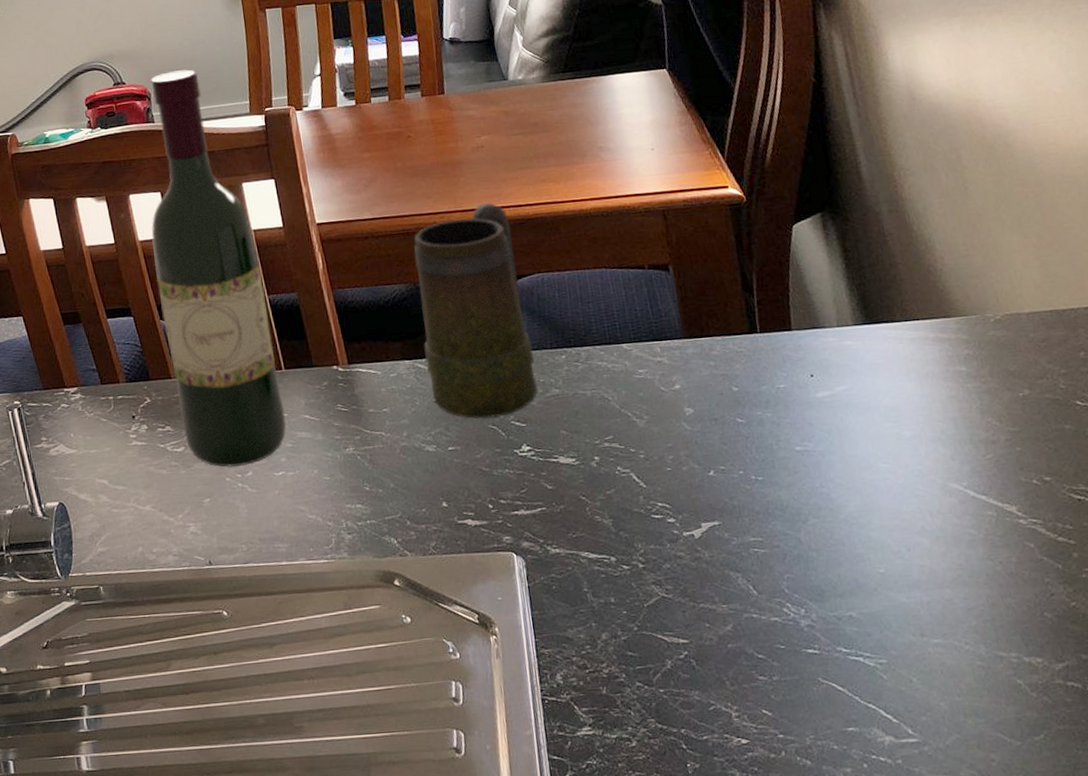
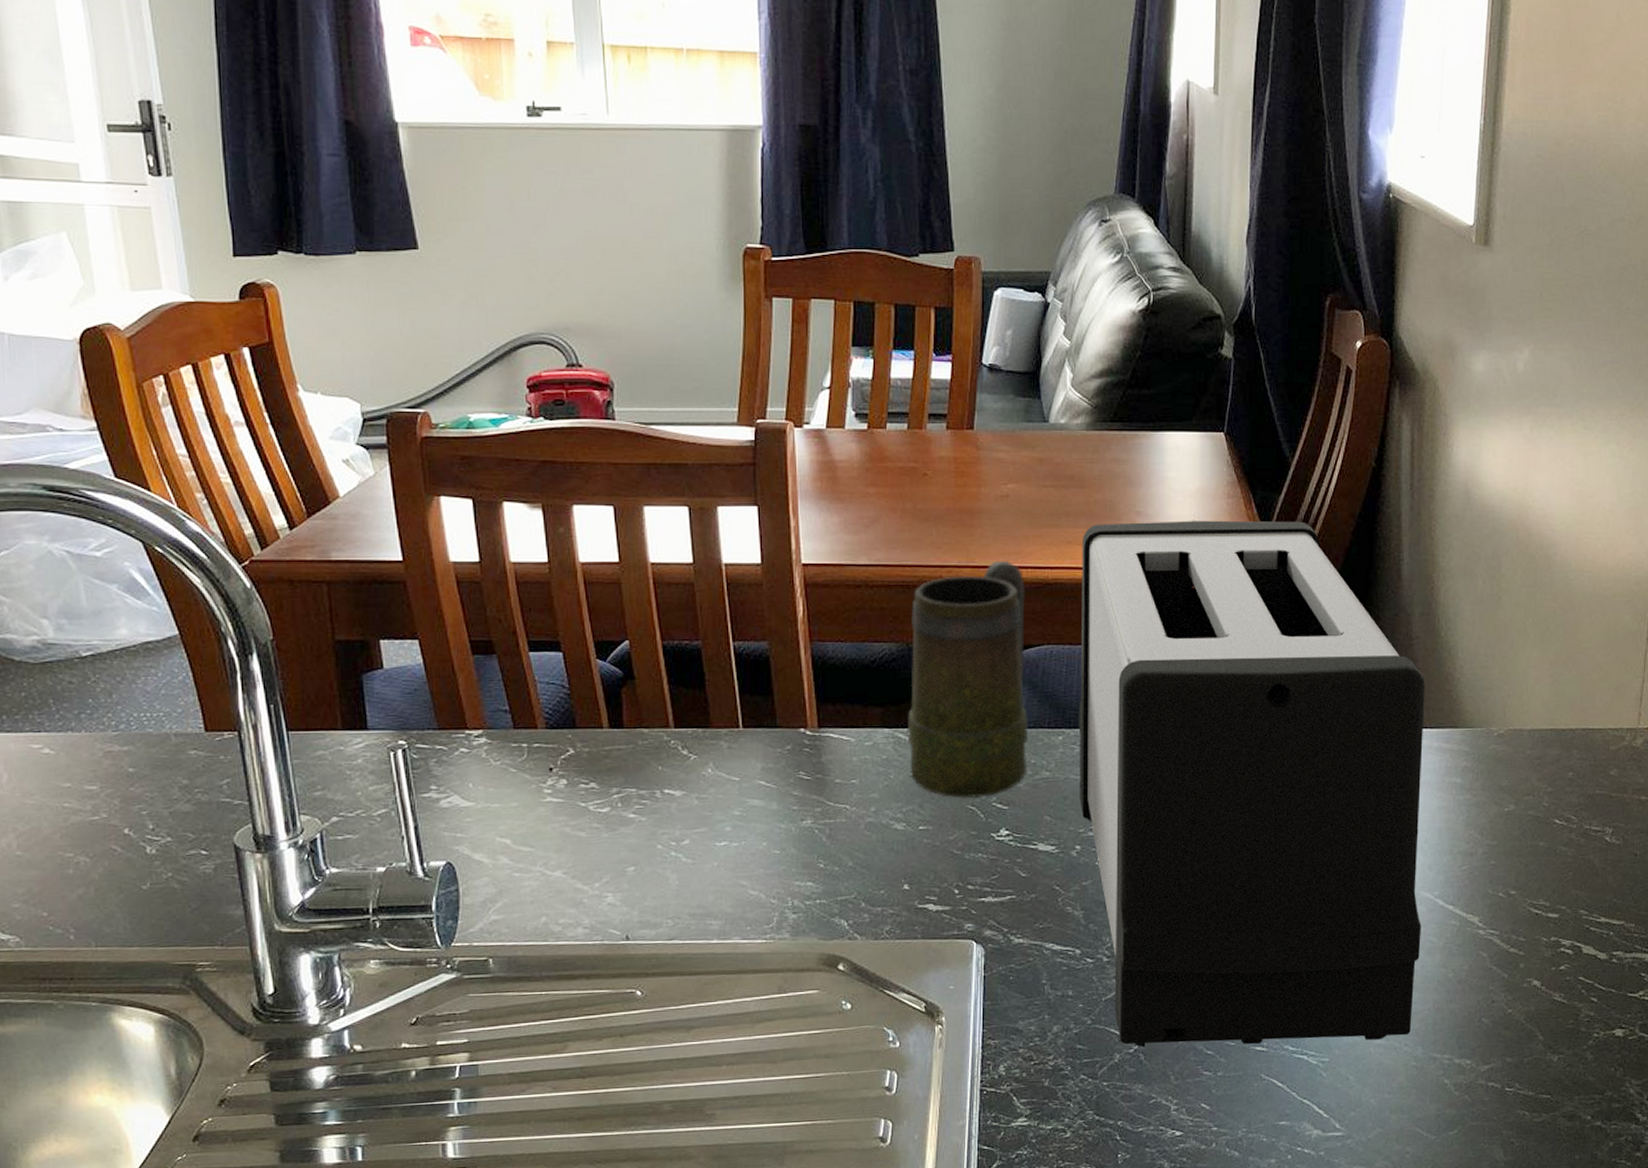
wine bottle: present [151,69,287,467] -> none [595,359,737,833]
toaster: none [554,138,969,653] -> present [1078,520,1425,1048]

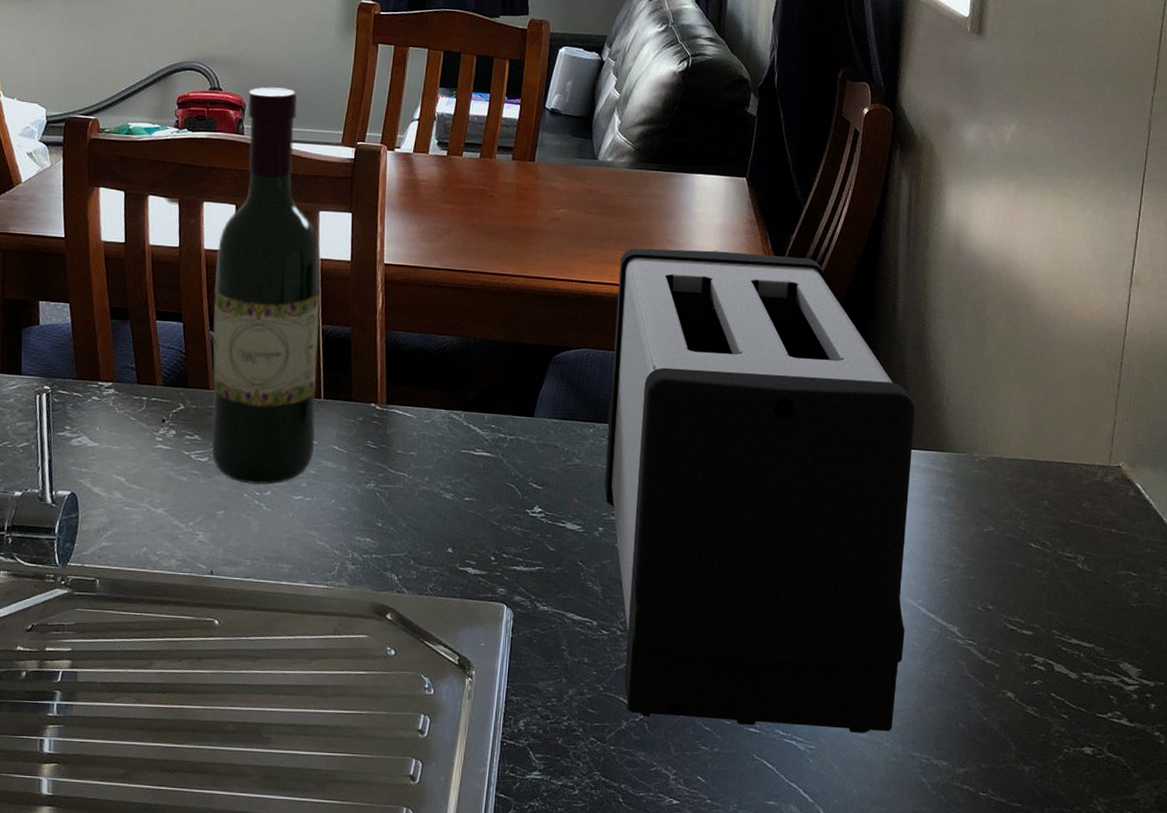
wine bottle: none [595,359,737,833] -> present [210,86,321,485]
mug: present [907,560,1029,798] -> none [460,273,570,477]

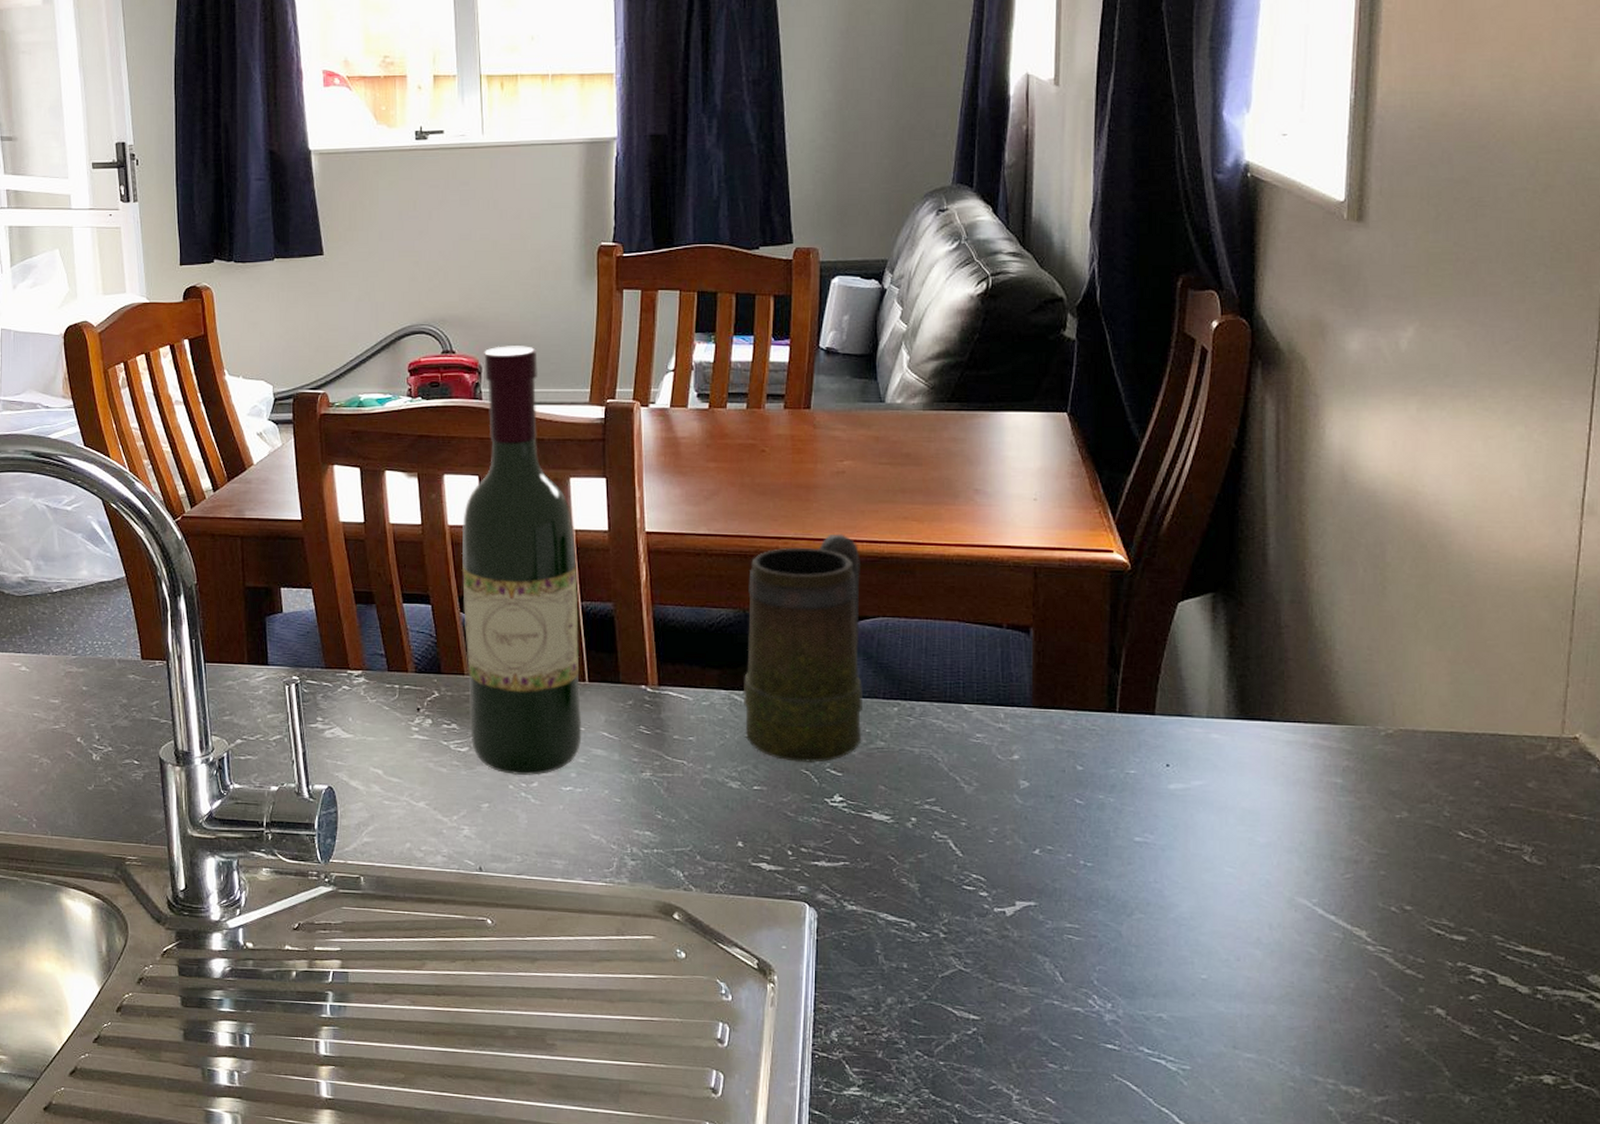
mug: none [460,273,570,477] -> present [742,533,864,763]
toaster: present [604,248,915,733] -> none [914,499,1298,1053]

